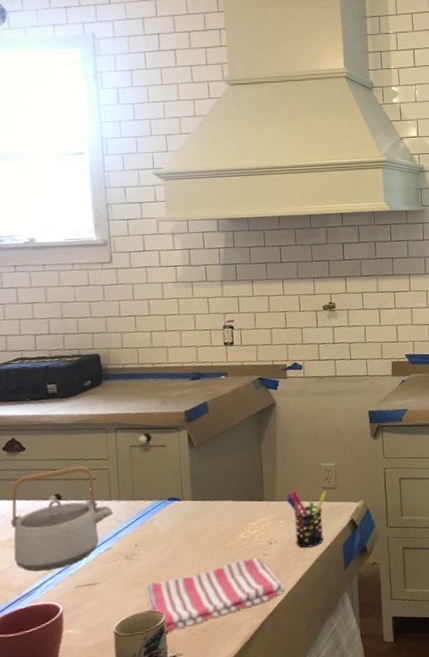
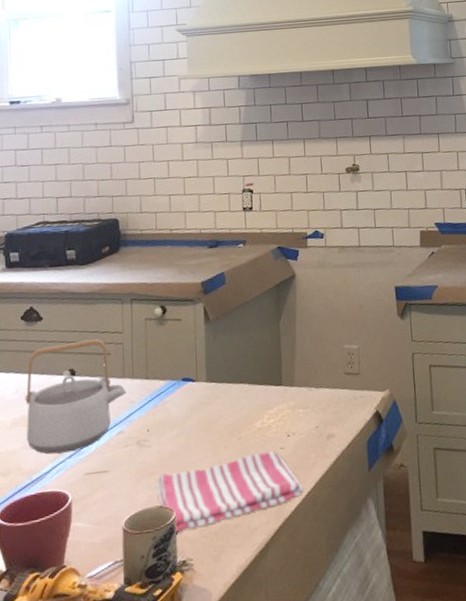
pen holder: present [286,490,327,548] -> none [306,375,349,443]

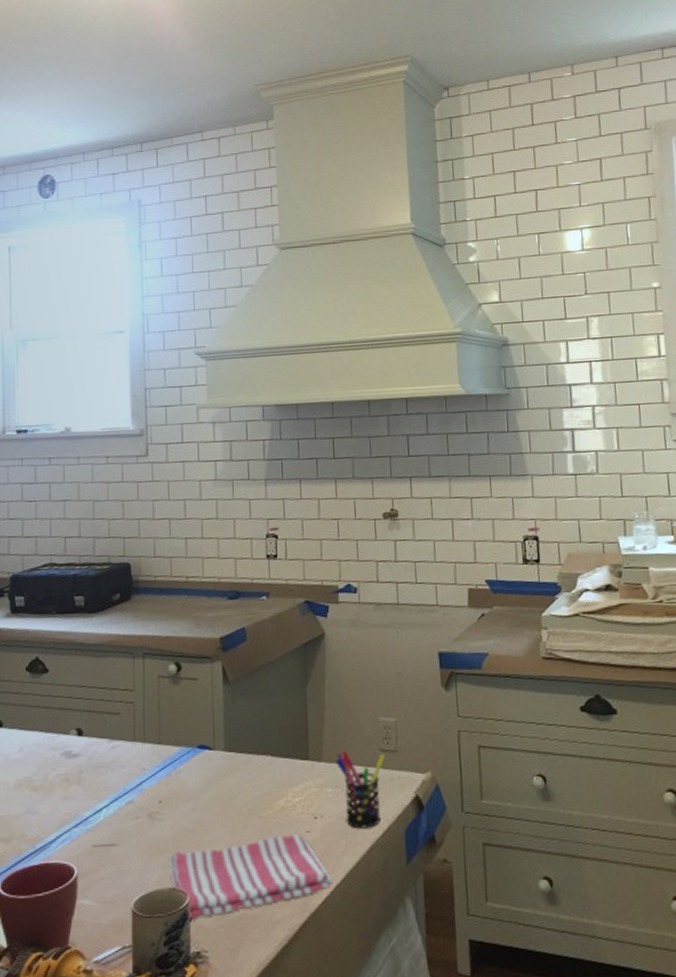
teapot: present [25,339,126,454] -> none [29,696,137,822]
pen holder: none [306,375,349,443] -> present [335,750,385,829]

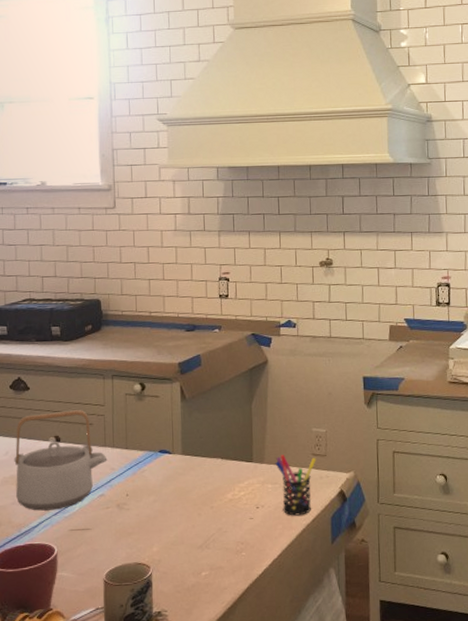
teapot: none [29,696,137,822] -> present [14,410,107,511]
dish towel: present [168,835,332,921] -> none [134,521,270,588]

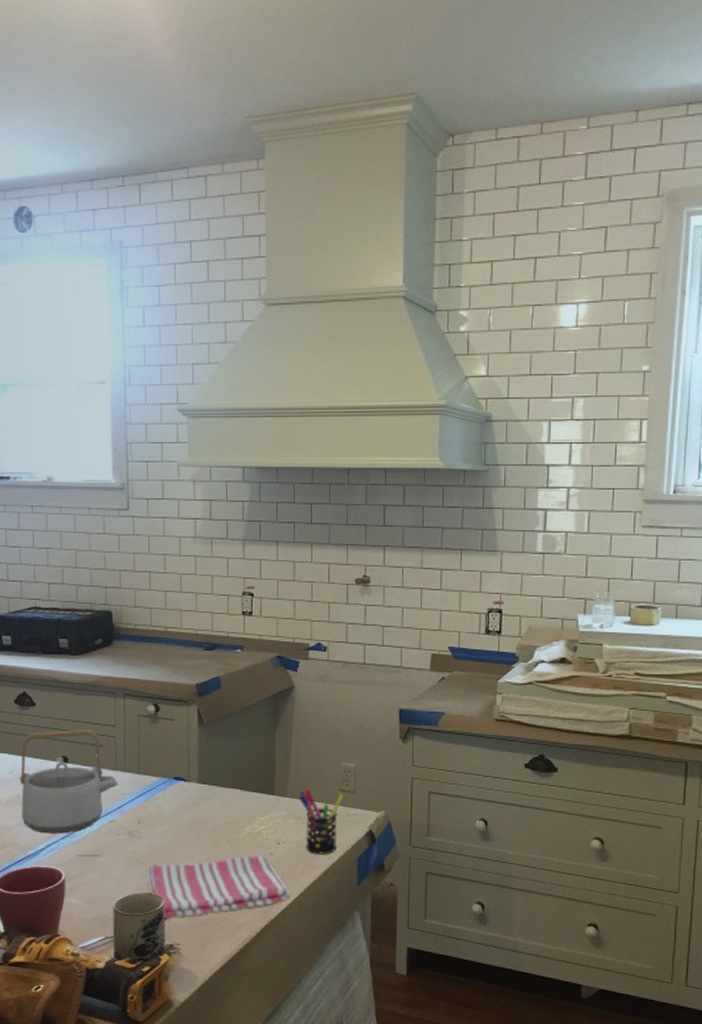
dish towel: none [134,521,270,588] -> present [146,856,291,920]

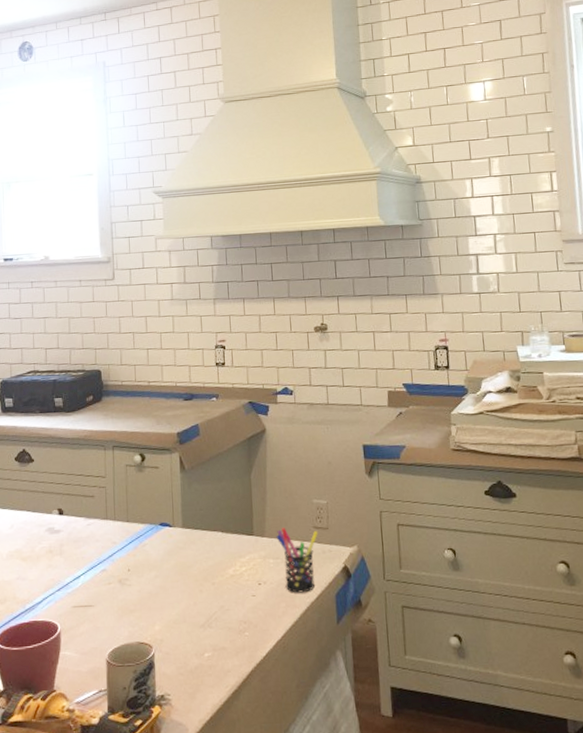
teapot: present [19,730,118,834] -> none [19,482,109,586]
dish towel: present [146,856,291,920] -> none [136,598,274,669]

